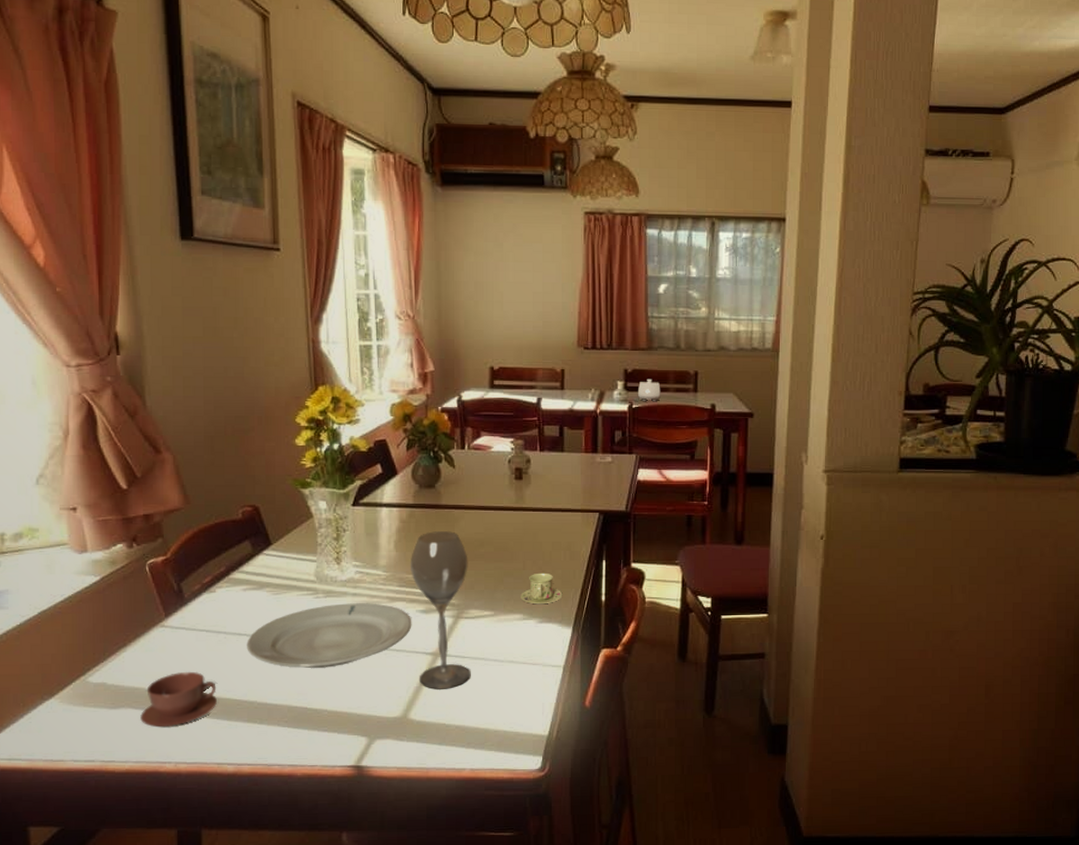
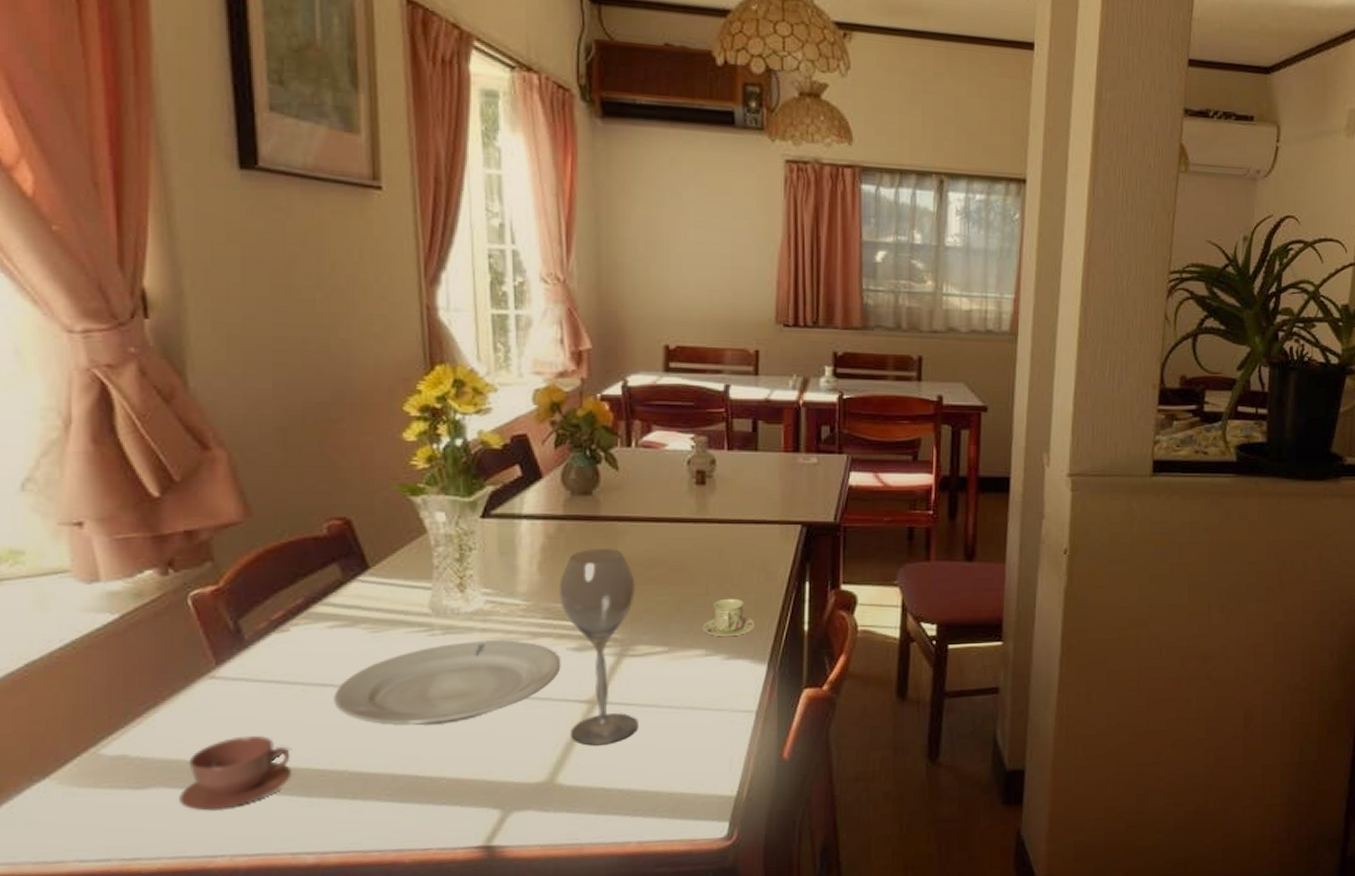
sugar bowl: present [637,378,661,402] -> none [849,363,878,392]

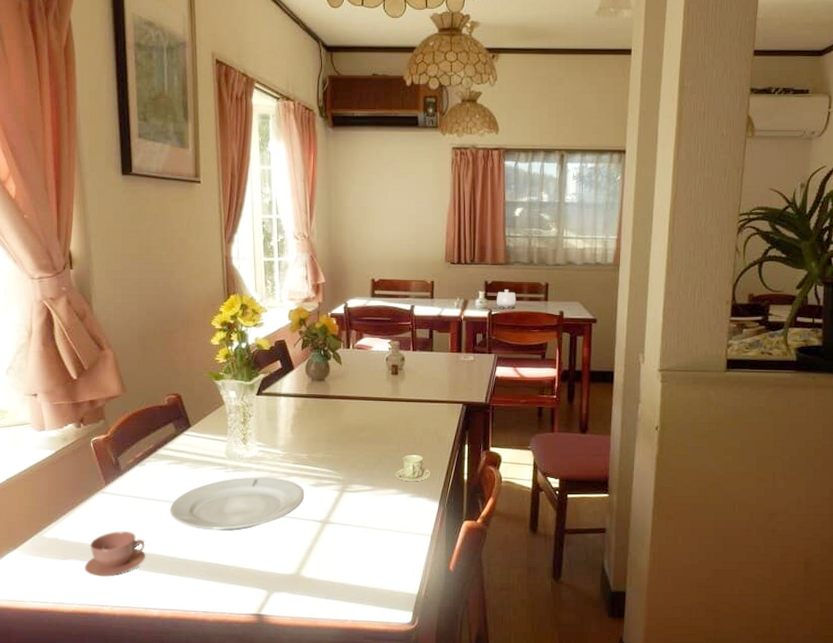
wineglass: present [558,549,637,747] -> none [303,418,352,553]
sugar bowl: none [849,363,878,392] -> present [496,289,516,309]

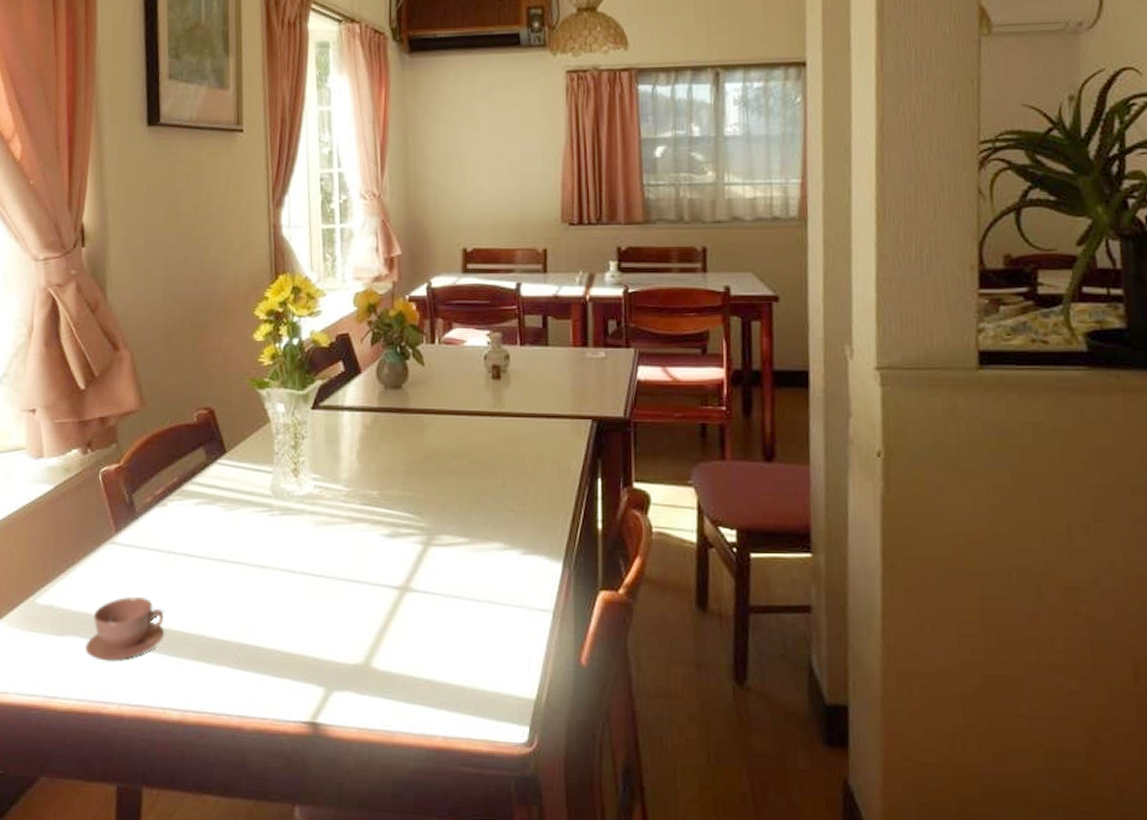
plate: present [170,477,305,531] -> none [197,523,376,599]
cup and saucer: present [395,454,431,482] -> none [500,492,550,532]
sugar bowl: present [496,289,516,309] -> none [633,257,662,285]

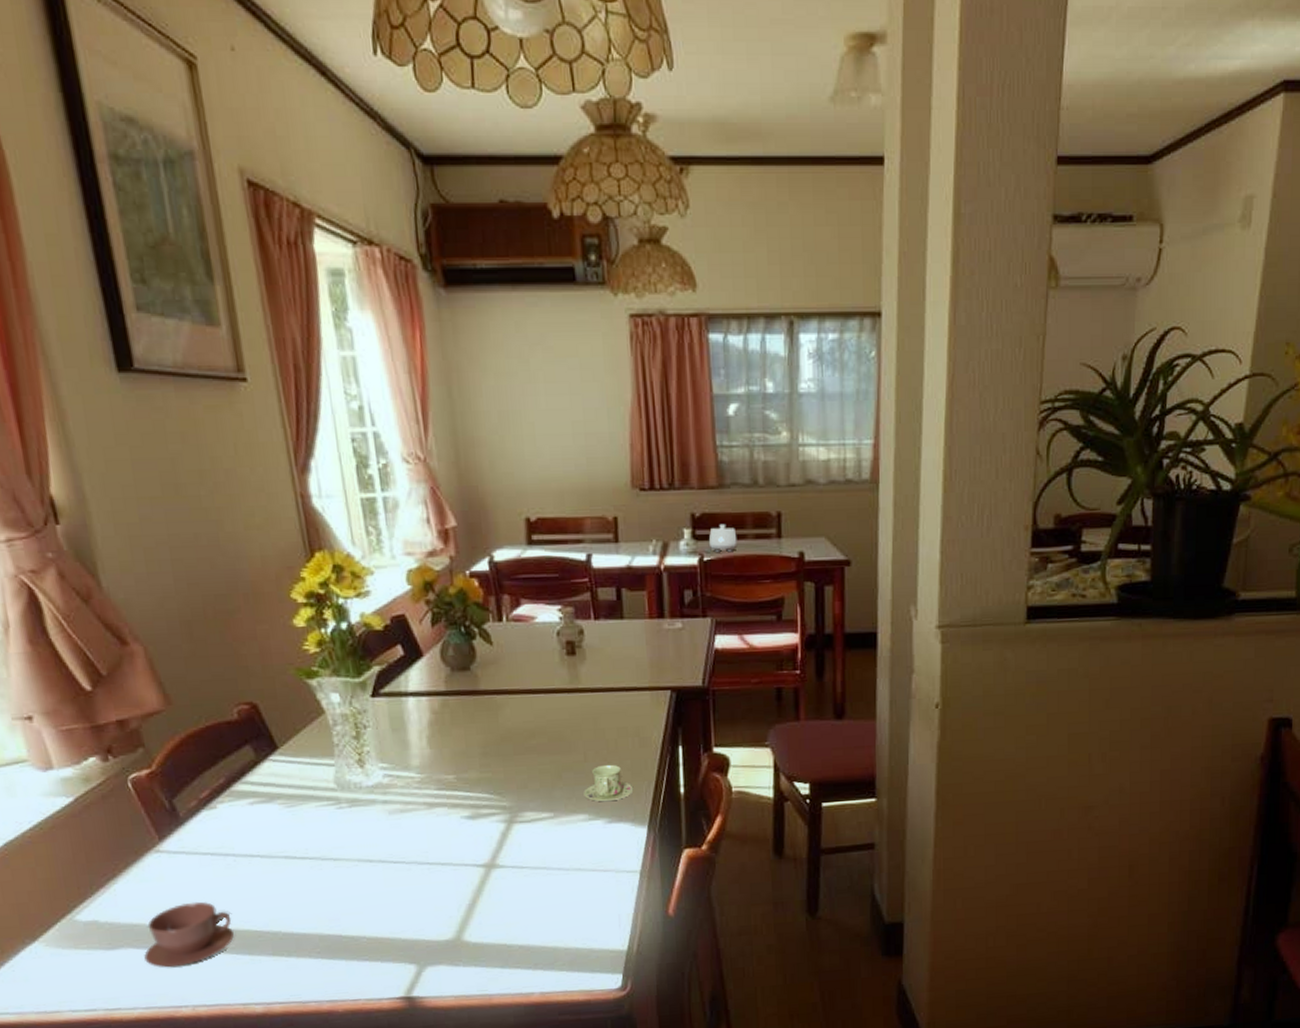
cup and saucer: none [500,492,550,532] -> present [583,764,634,802]
sugar bowl: none [633,257,662,285] -> present [708,523,738,553]

